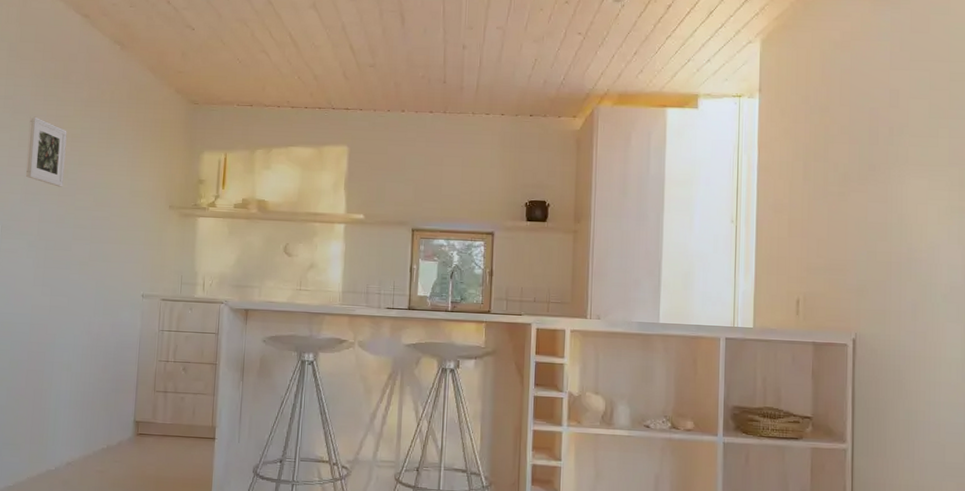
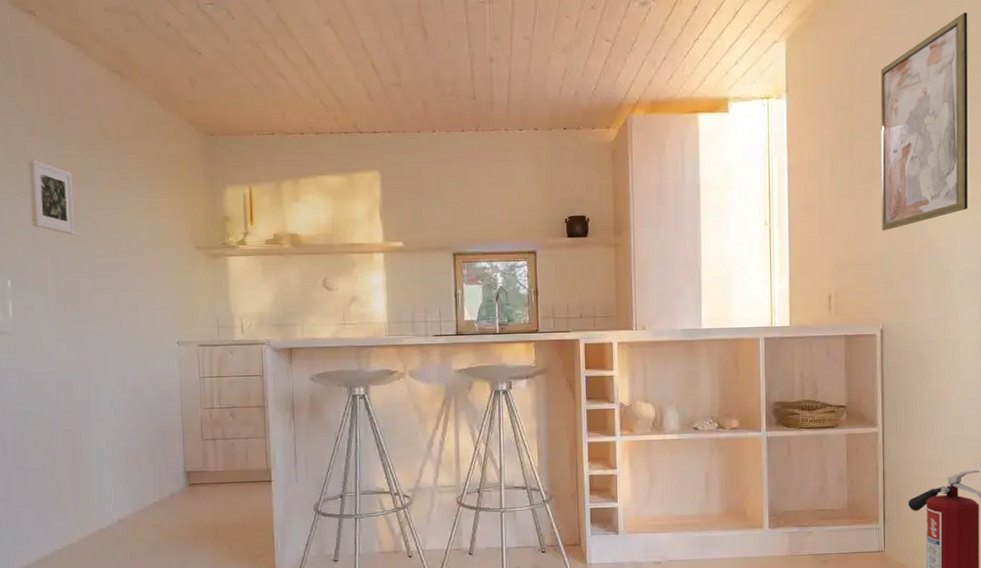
wall art: none [857,21,956,237] -> present [880,12,968,231]

